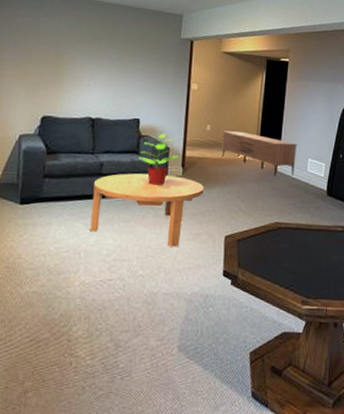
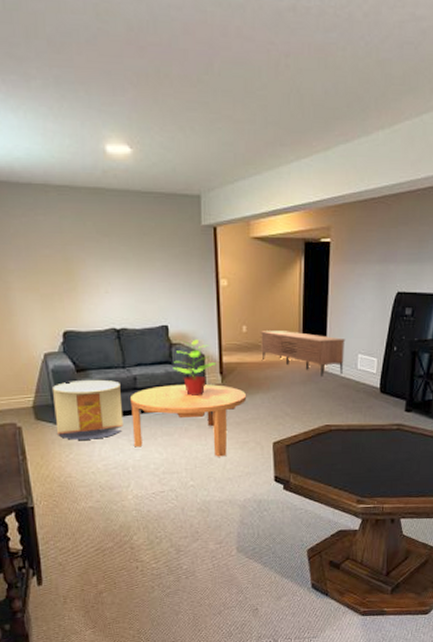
side table: none [16,162,87,221] -> present [53,379,124,440]

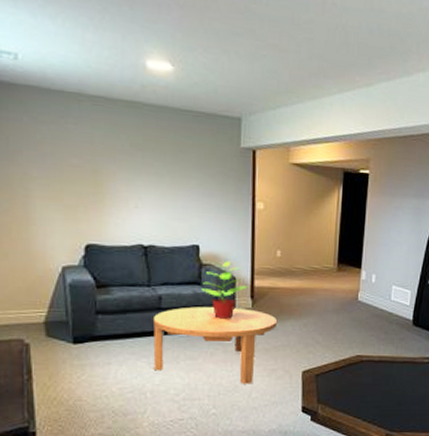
side table: present [53,379,124,440] -> none [69,296,144,360]
sideboard: present [260,331,346,376] -> none [293,256,381,306]

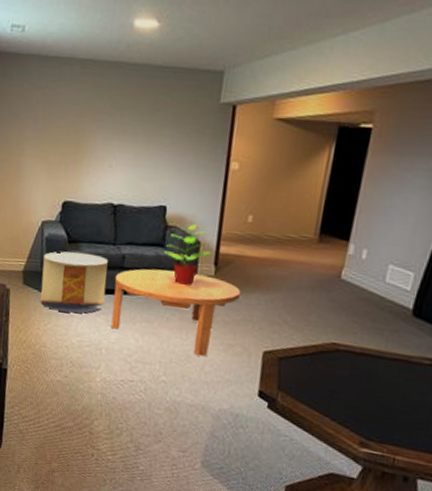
side table: none [69,296,144,360] -> present [40,251,108,314]

